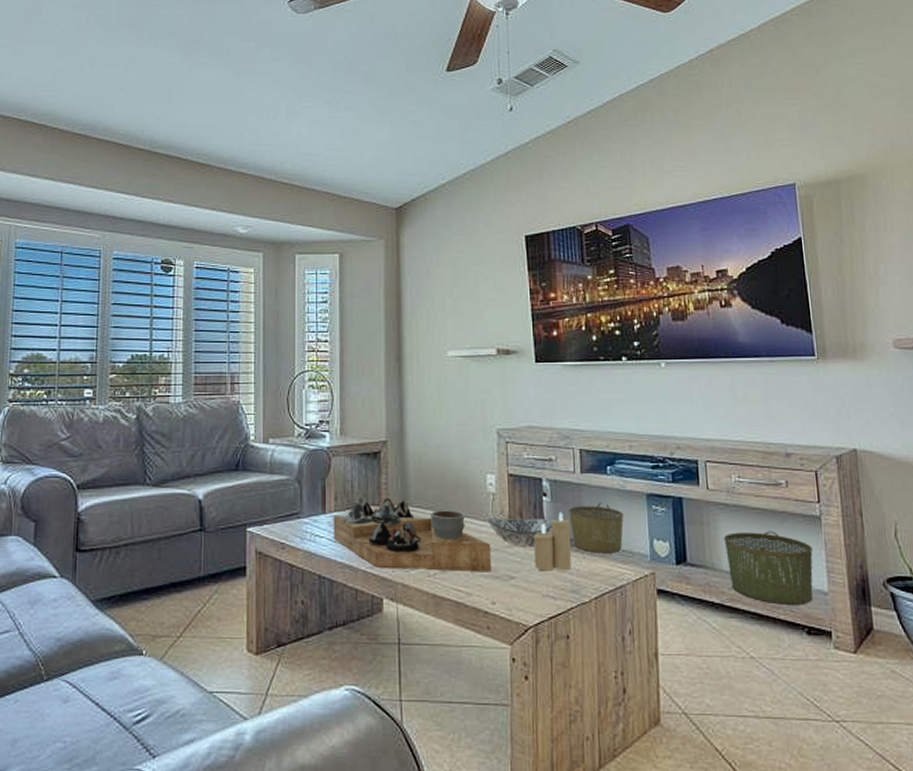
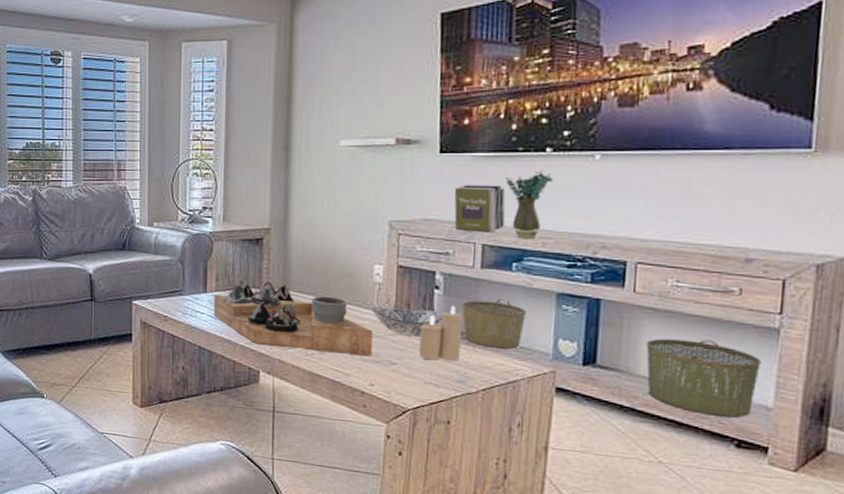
books: none [551,392,596,437] -> present [454,184,506,232]
vase: none [592,378,631,442] -> present [505,171,554,238]

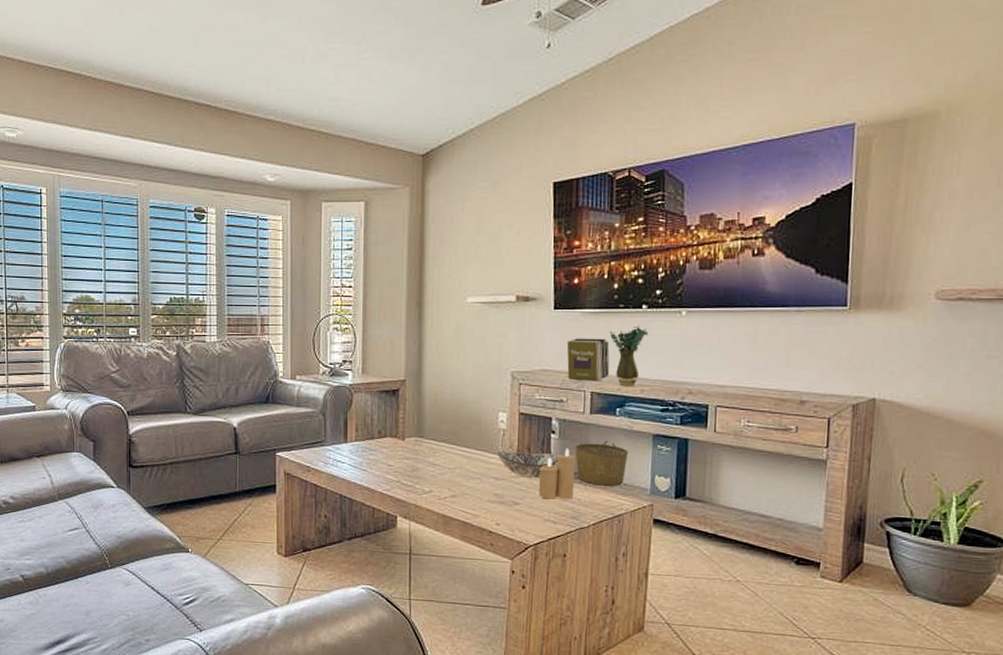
decorative tray: present [213,282,374,357] -> none [353,431,499,498]
basket: present [646,338,761,418] -> none [725,472,813,539]

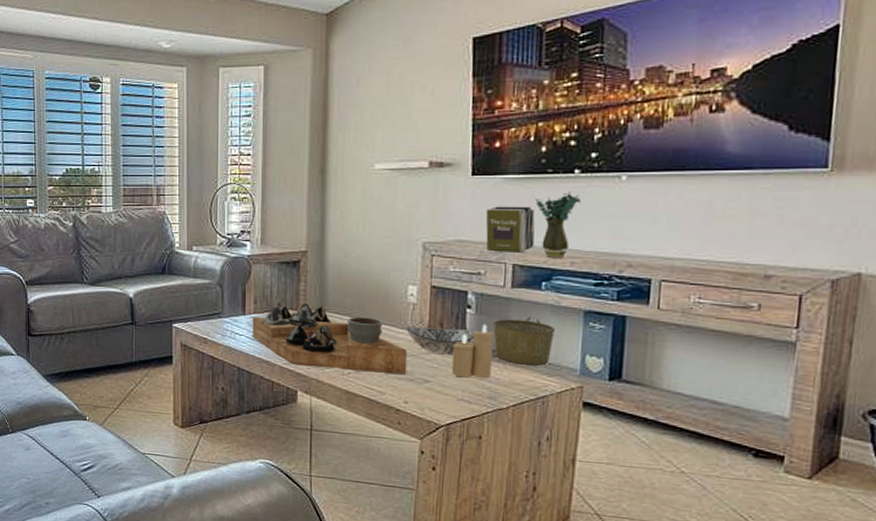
decorative tray: none [353,431,499,498] -> present [252,304,408,375]

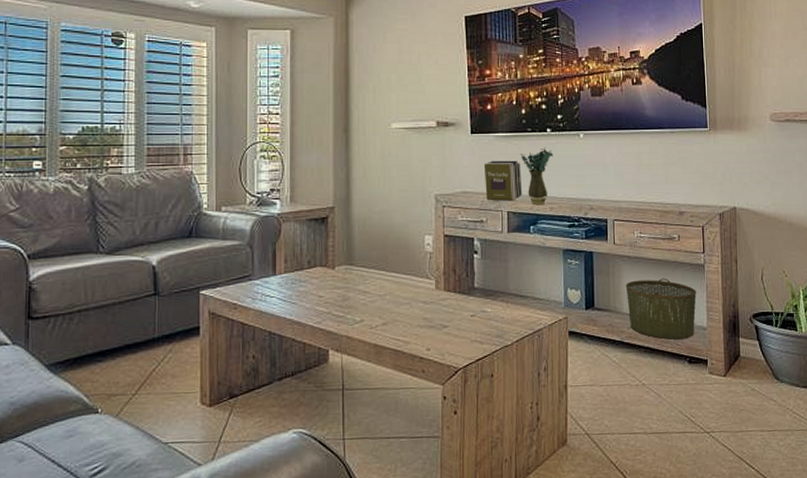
decorative tray: present [252,304,408,375] -> none [283,259,428,323]
decorative bowl: present [404,326,474,355] -> none [423,274,481,299]
candle: present [451,324,495,379] -> none [464,267,498,320]
basket: present [493,316,556,366] -> none [496,257,544,302]
basket: none [669,353,779,429] -> present [625,278,696,340]

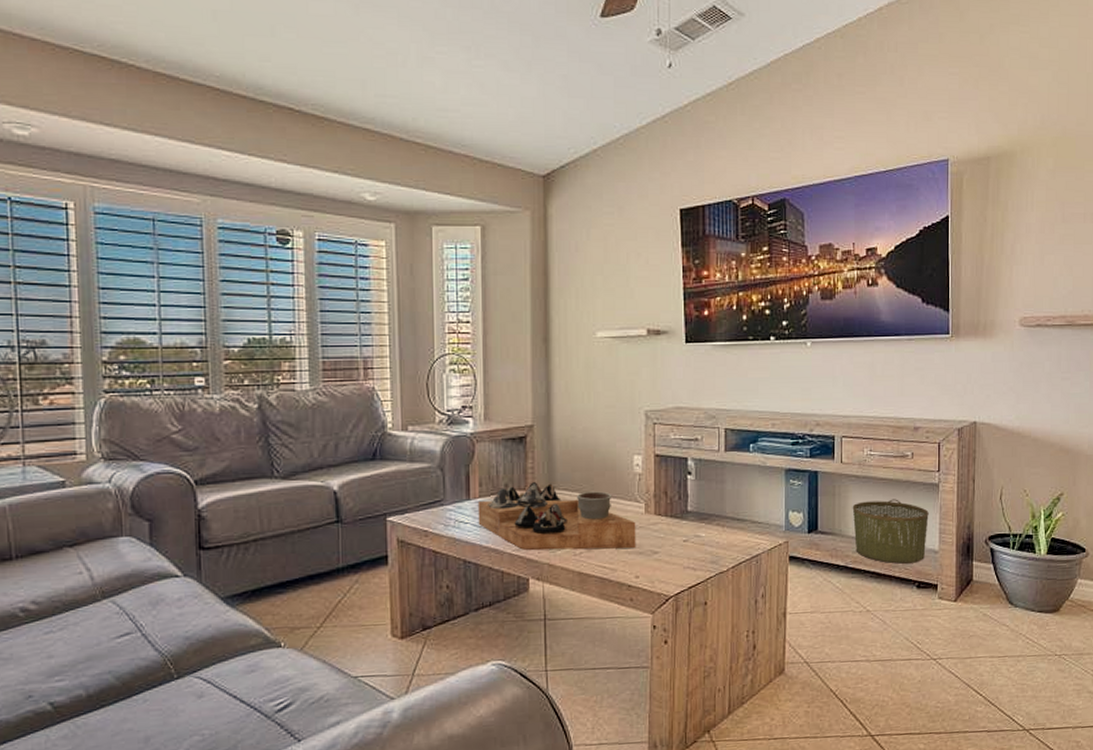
decorative tray: none [283,259,428,323] -> present [477,482,636,550]
books: present [483,160,522,201] -> none [699,372,741,417]
vase: present [520,147,554,204] -> none [740,357,777,420]

